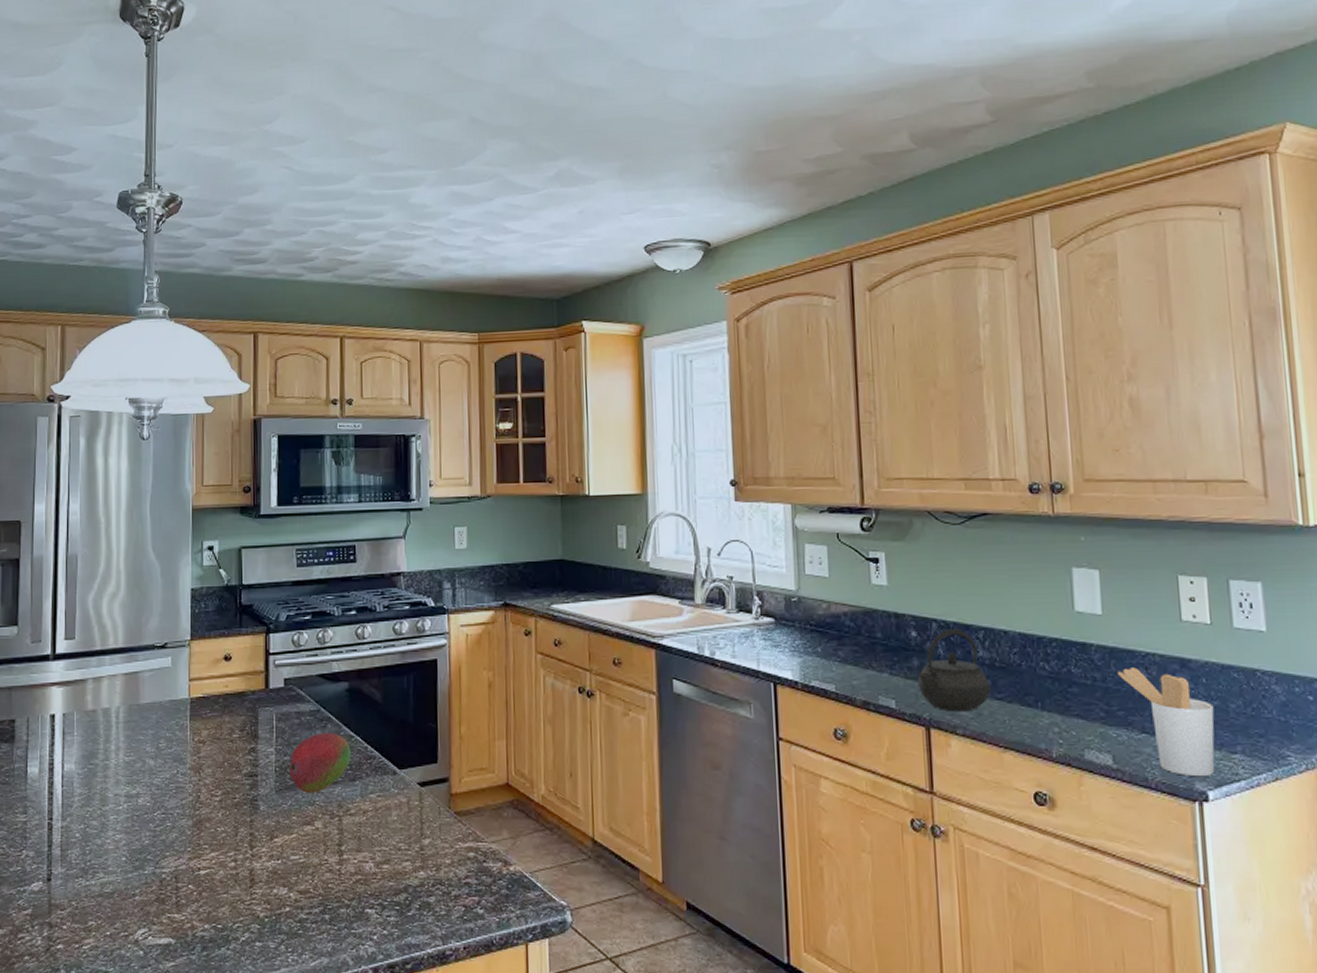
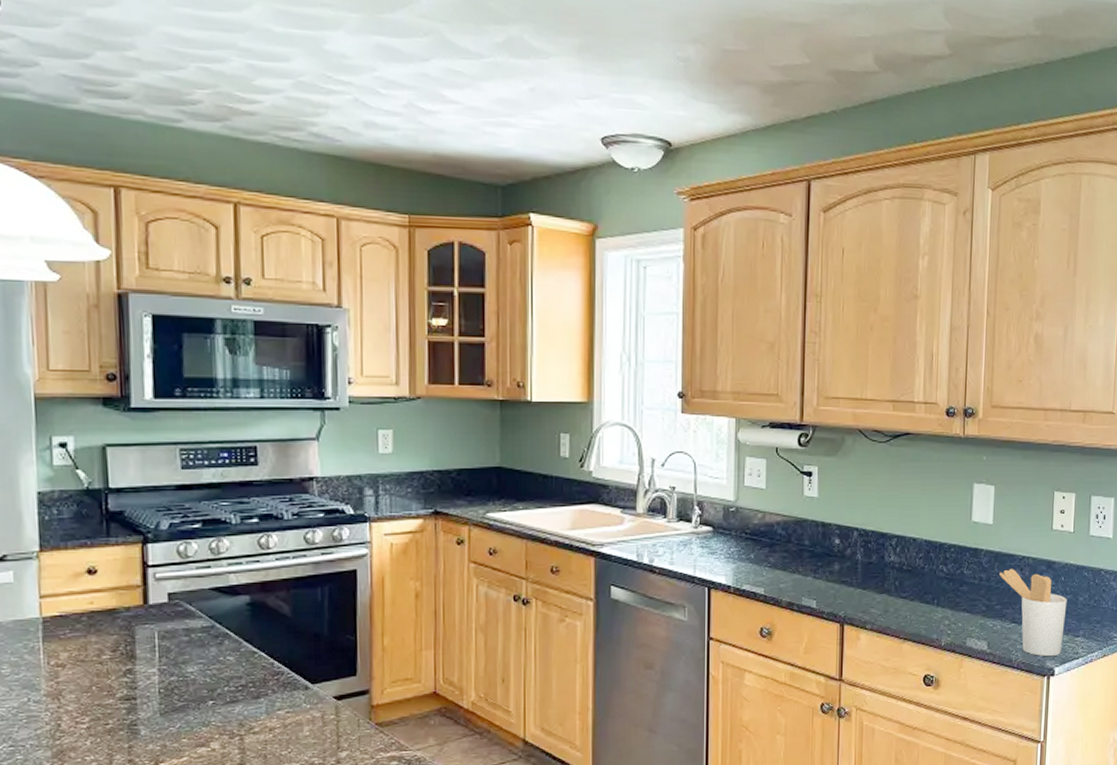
fruit: present [288,733,351,793] -> none [176,650,254,714]
kettle: present [917,628,991,712] -> none [836,536,898,610]

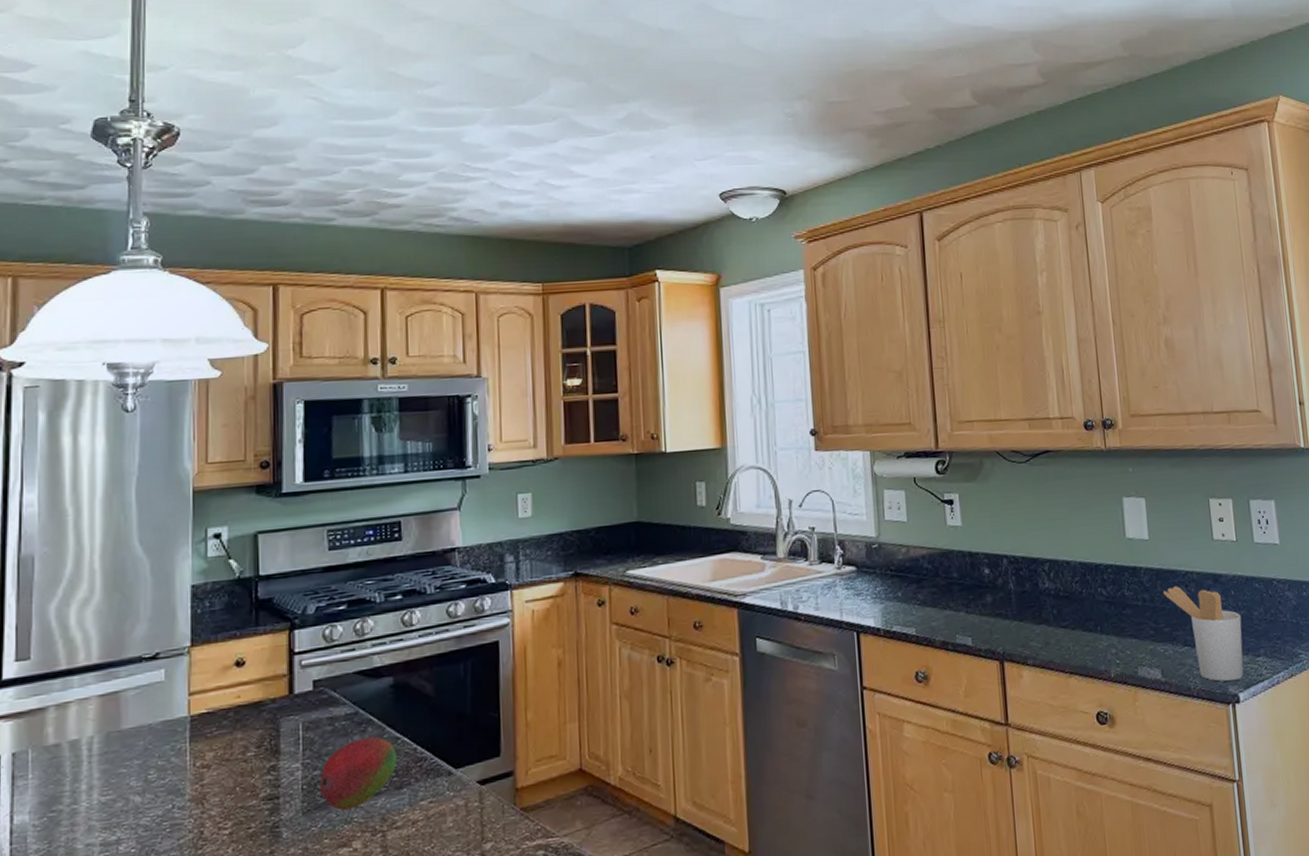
fruit: none [176,650,254,714] -> present [319,736,397,811]

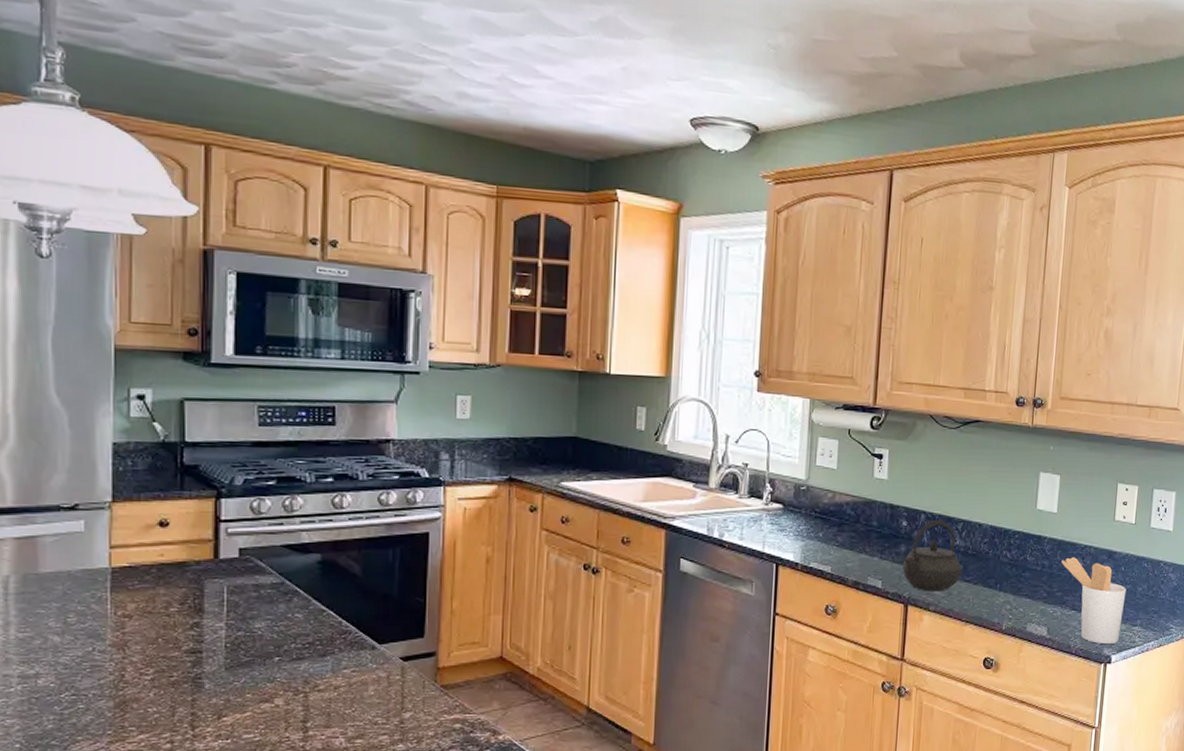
fruit: present [319,736,397,811] -> none [242,607,321,670]
kettle: none [991,562,1057,644] -> present [902,519,962,591]

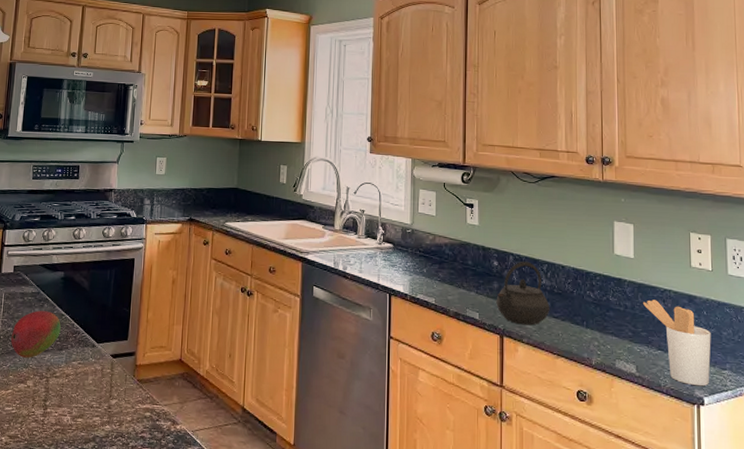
fruit: none [242,607,321,670] -> present [10,311,61,358]

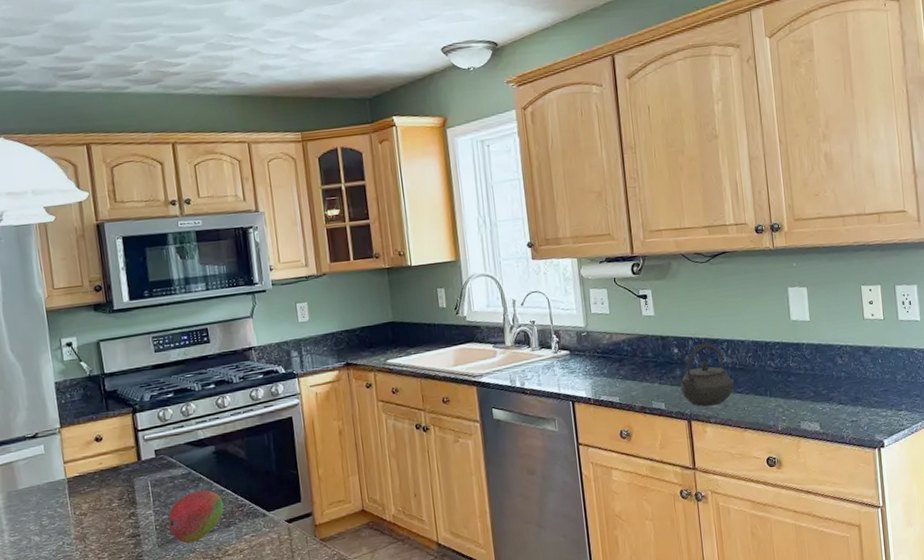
utensil holder: present [643,300,711,386] -> none [822,357,888,431]

